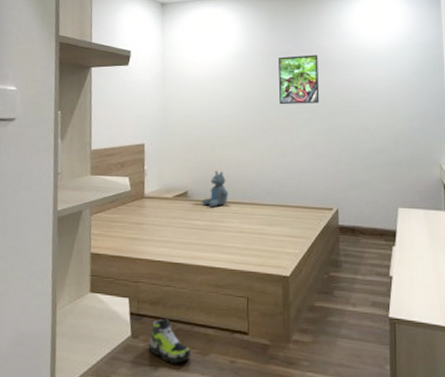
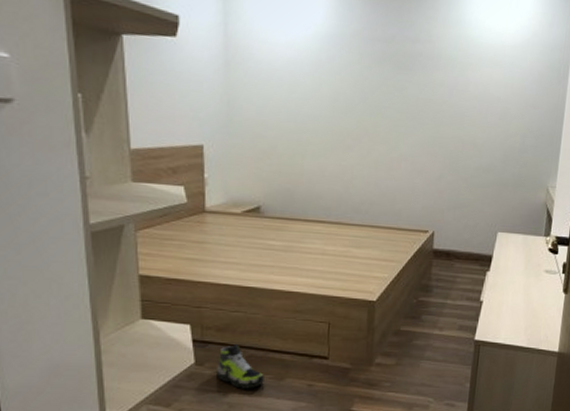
teddy bear: present [202,170,229,208] -> none [278,182,311,226]
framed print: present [278,55,320,105] -> none [376,44,428,109]

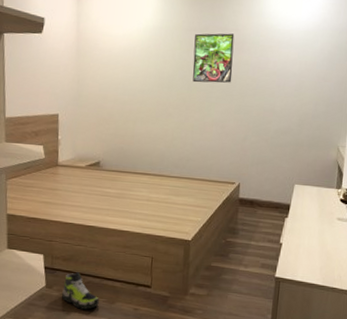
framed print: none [376,44,428,109] -> present [192,33,235,83]

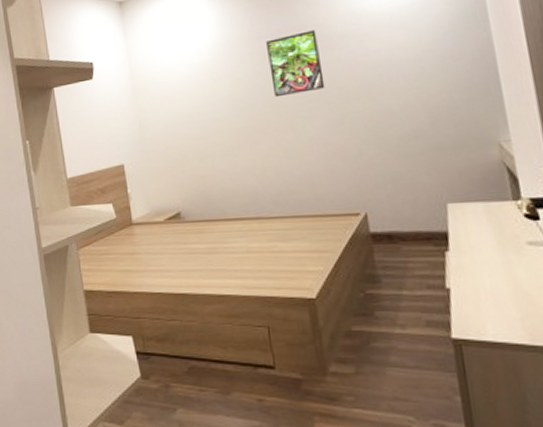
shoe: present [62,271,99,310] -> none [162,354,211,405]

